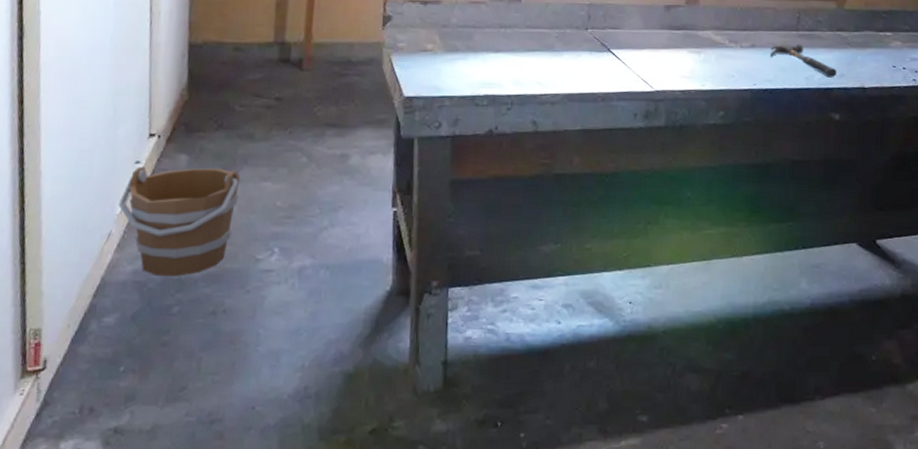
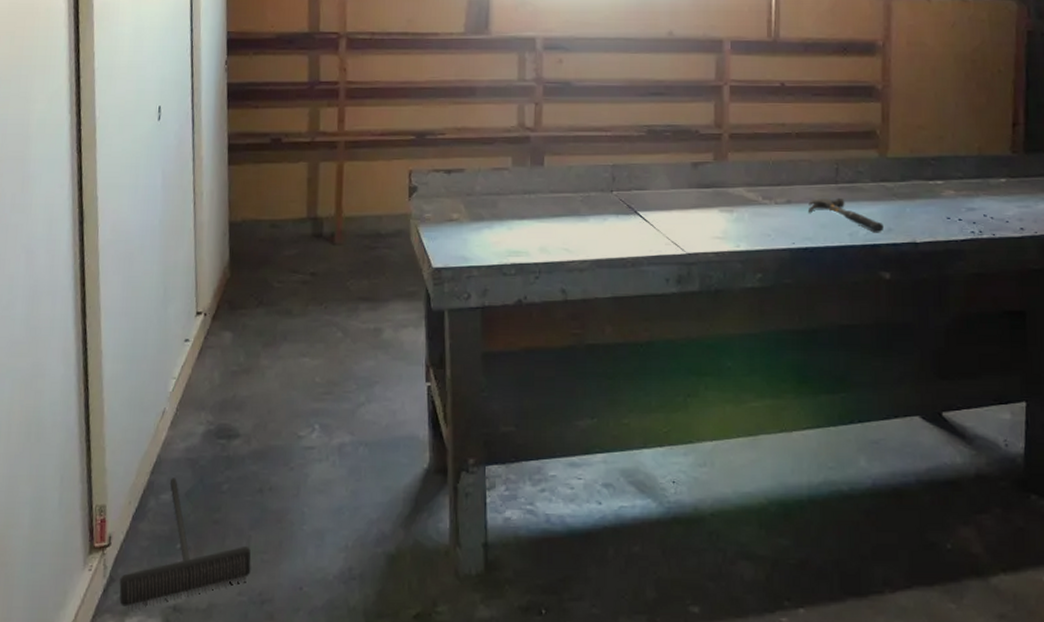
wire broom: none [54,301,201,434] -> present [119,478,251,611]
bucket: present [118,166,241,276] -> none [170,344,281,453]

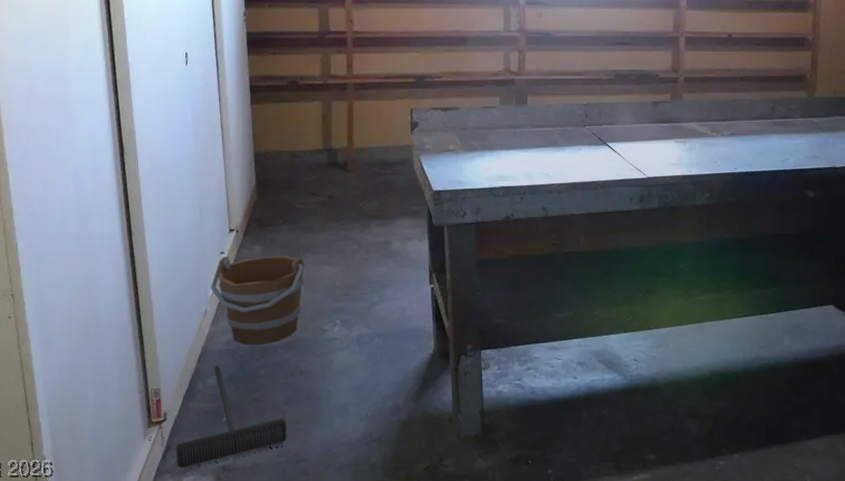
bucket: none [170,344,281,453] -> present [210,256,305,345]
claw hammer: present [808,197,884,233] -> none [749,130,810,160]

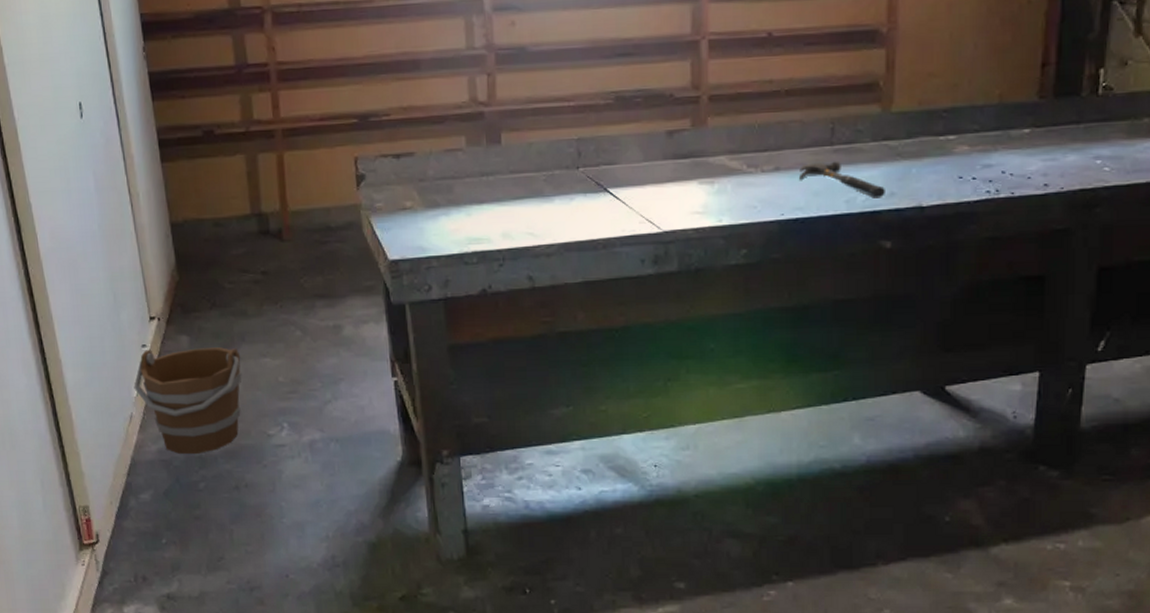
wire broom: present [176,365,287,471] -> none [112,478,237,600]
claw hammer: none [749,130,810,160] -> present [799,161,885,198]

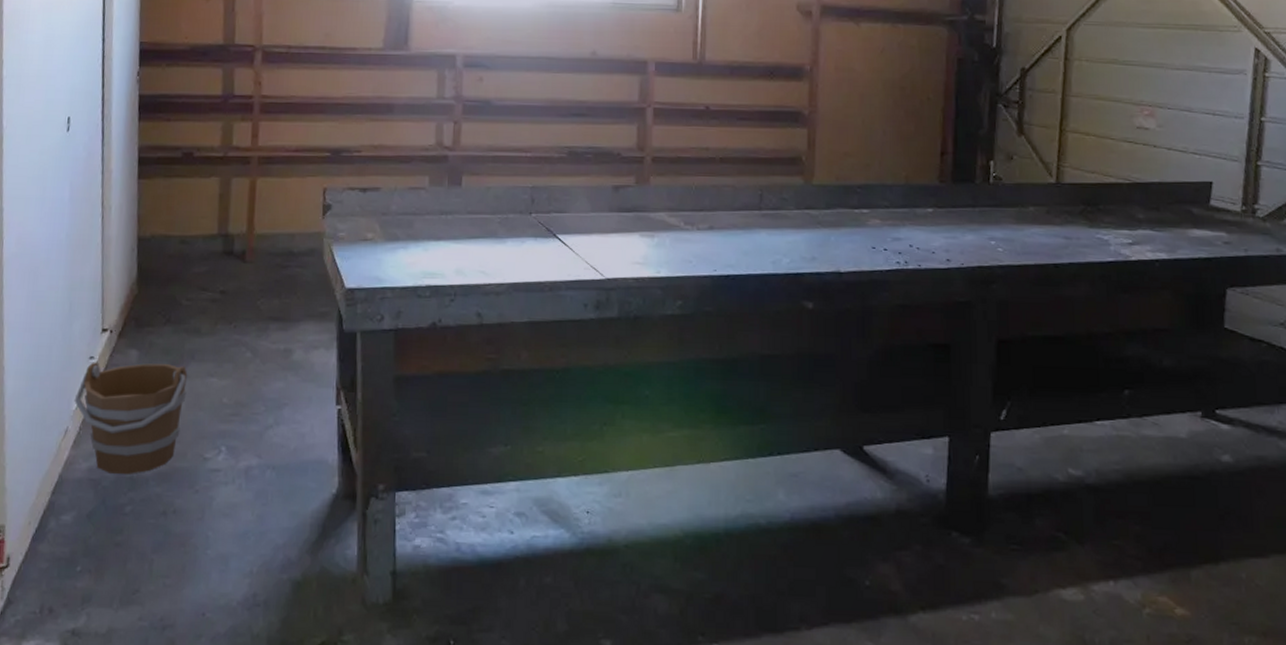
claw hammer: present [799,161,885,198] -> none [731,224,807,262]

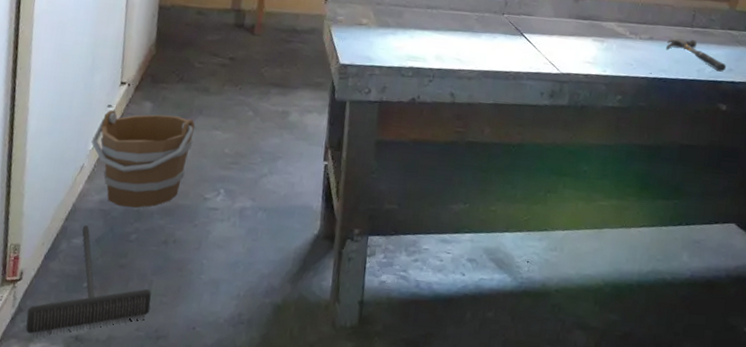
wire broom: none [16,498,153,634] -> present [25,225,152,338]
claw hammer: none [731,224,807,262] -> present [666,38,726,72]

